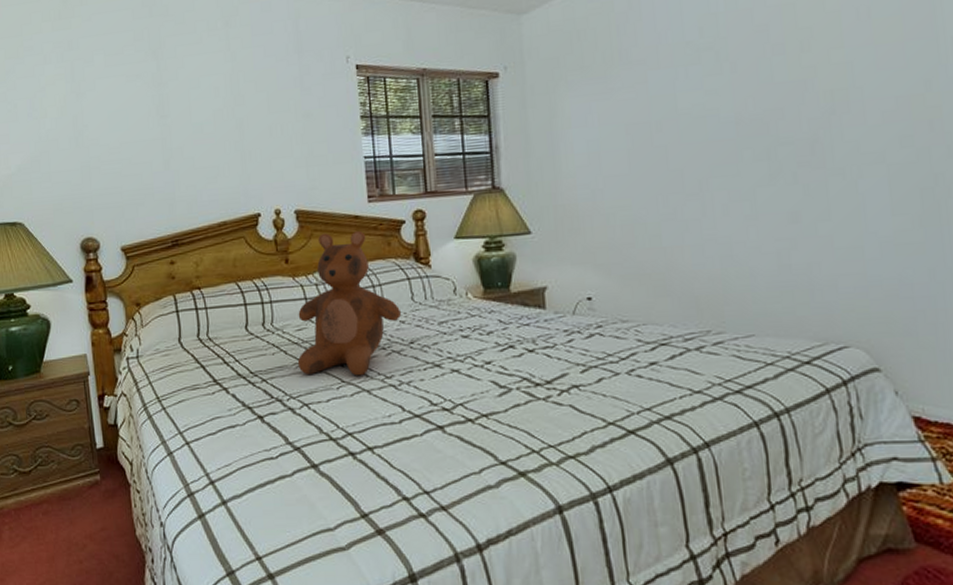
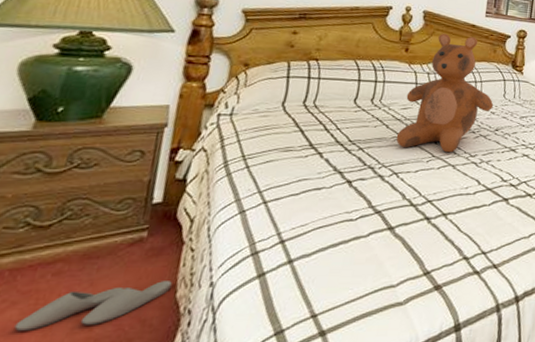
slippers: none [29,520,130,561] -> present [14,281,172,331]

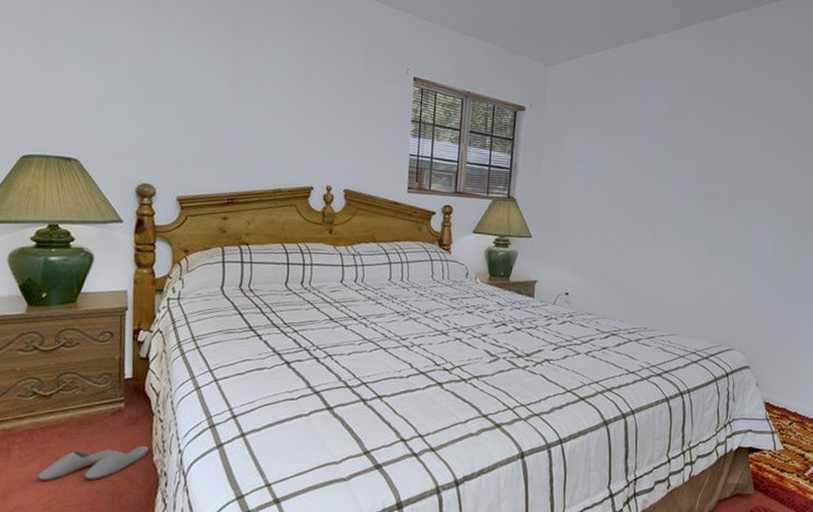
teddy bear: present [395,33,494,153] -> none [327,212,422,336]

